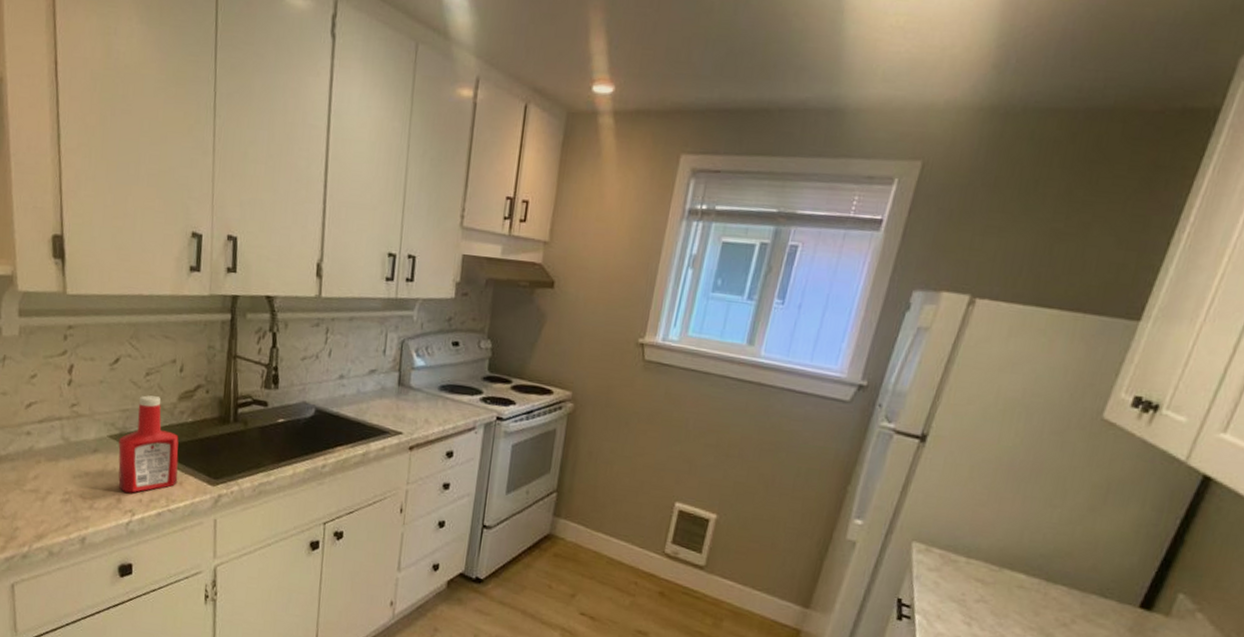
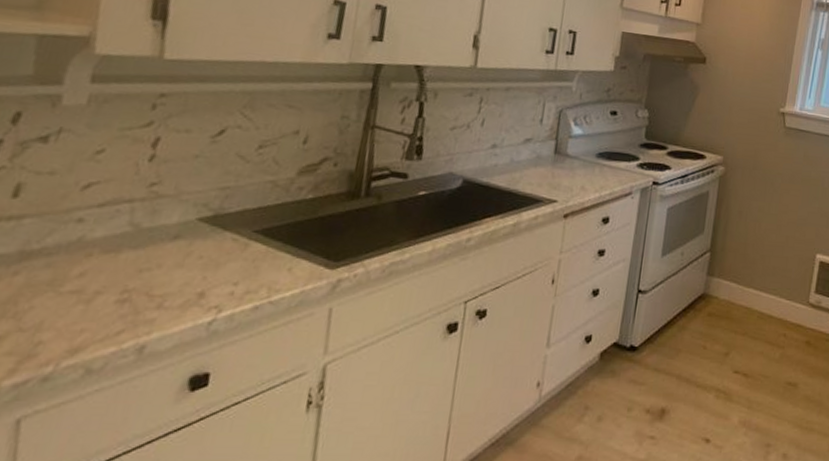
ketchup bottle: present [118,395,179,493] -> none [204,170,294,285]

